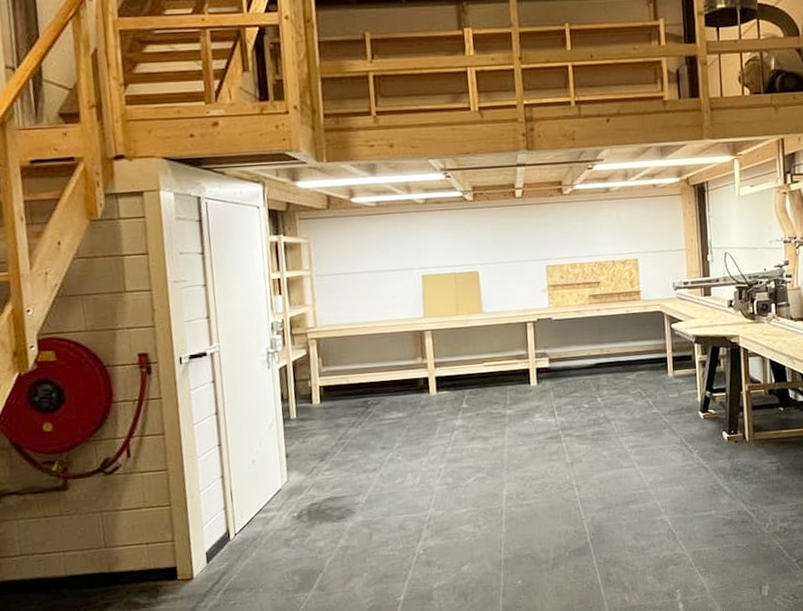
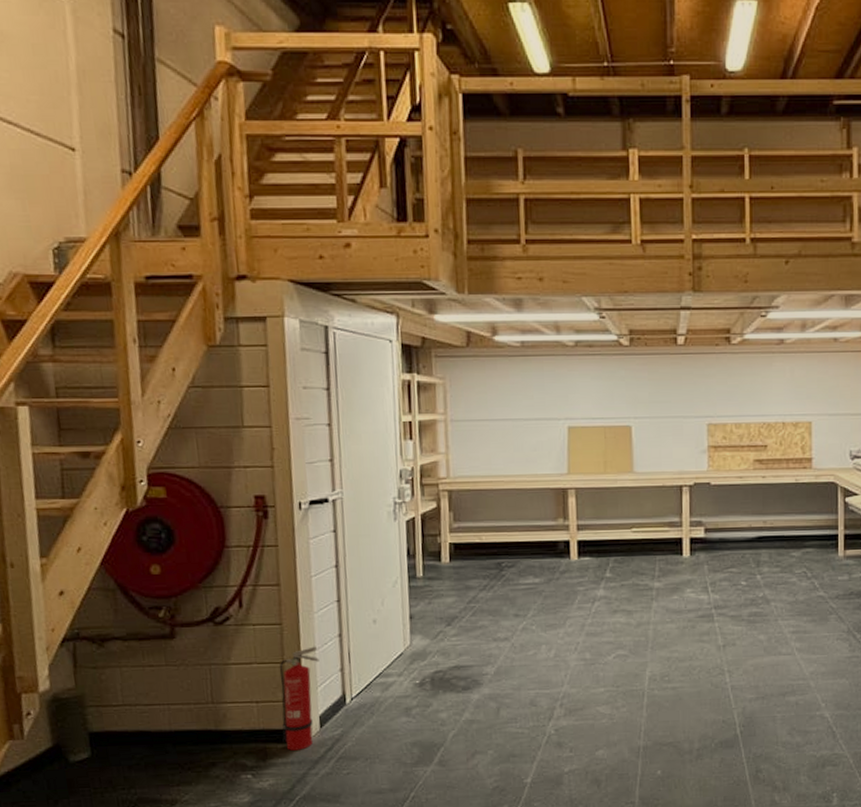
fire extinguisher: none [166,488,204,587] -> present [279,646,319,751]

